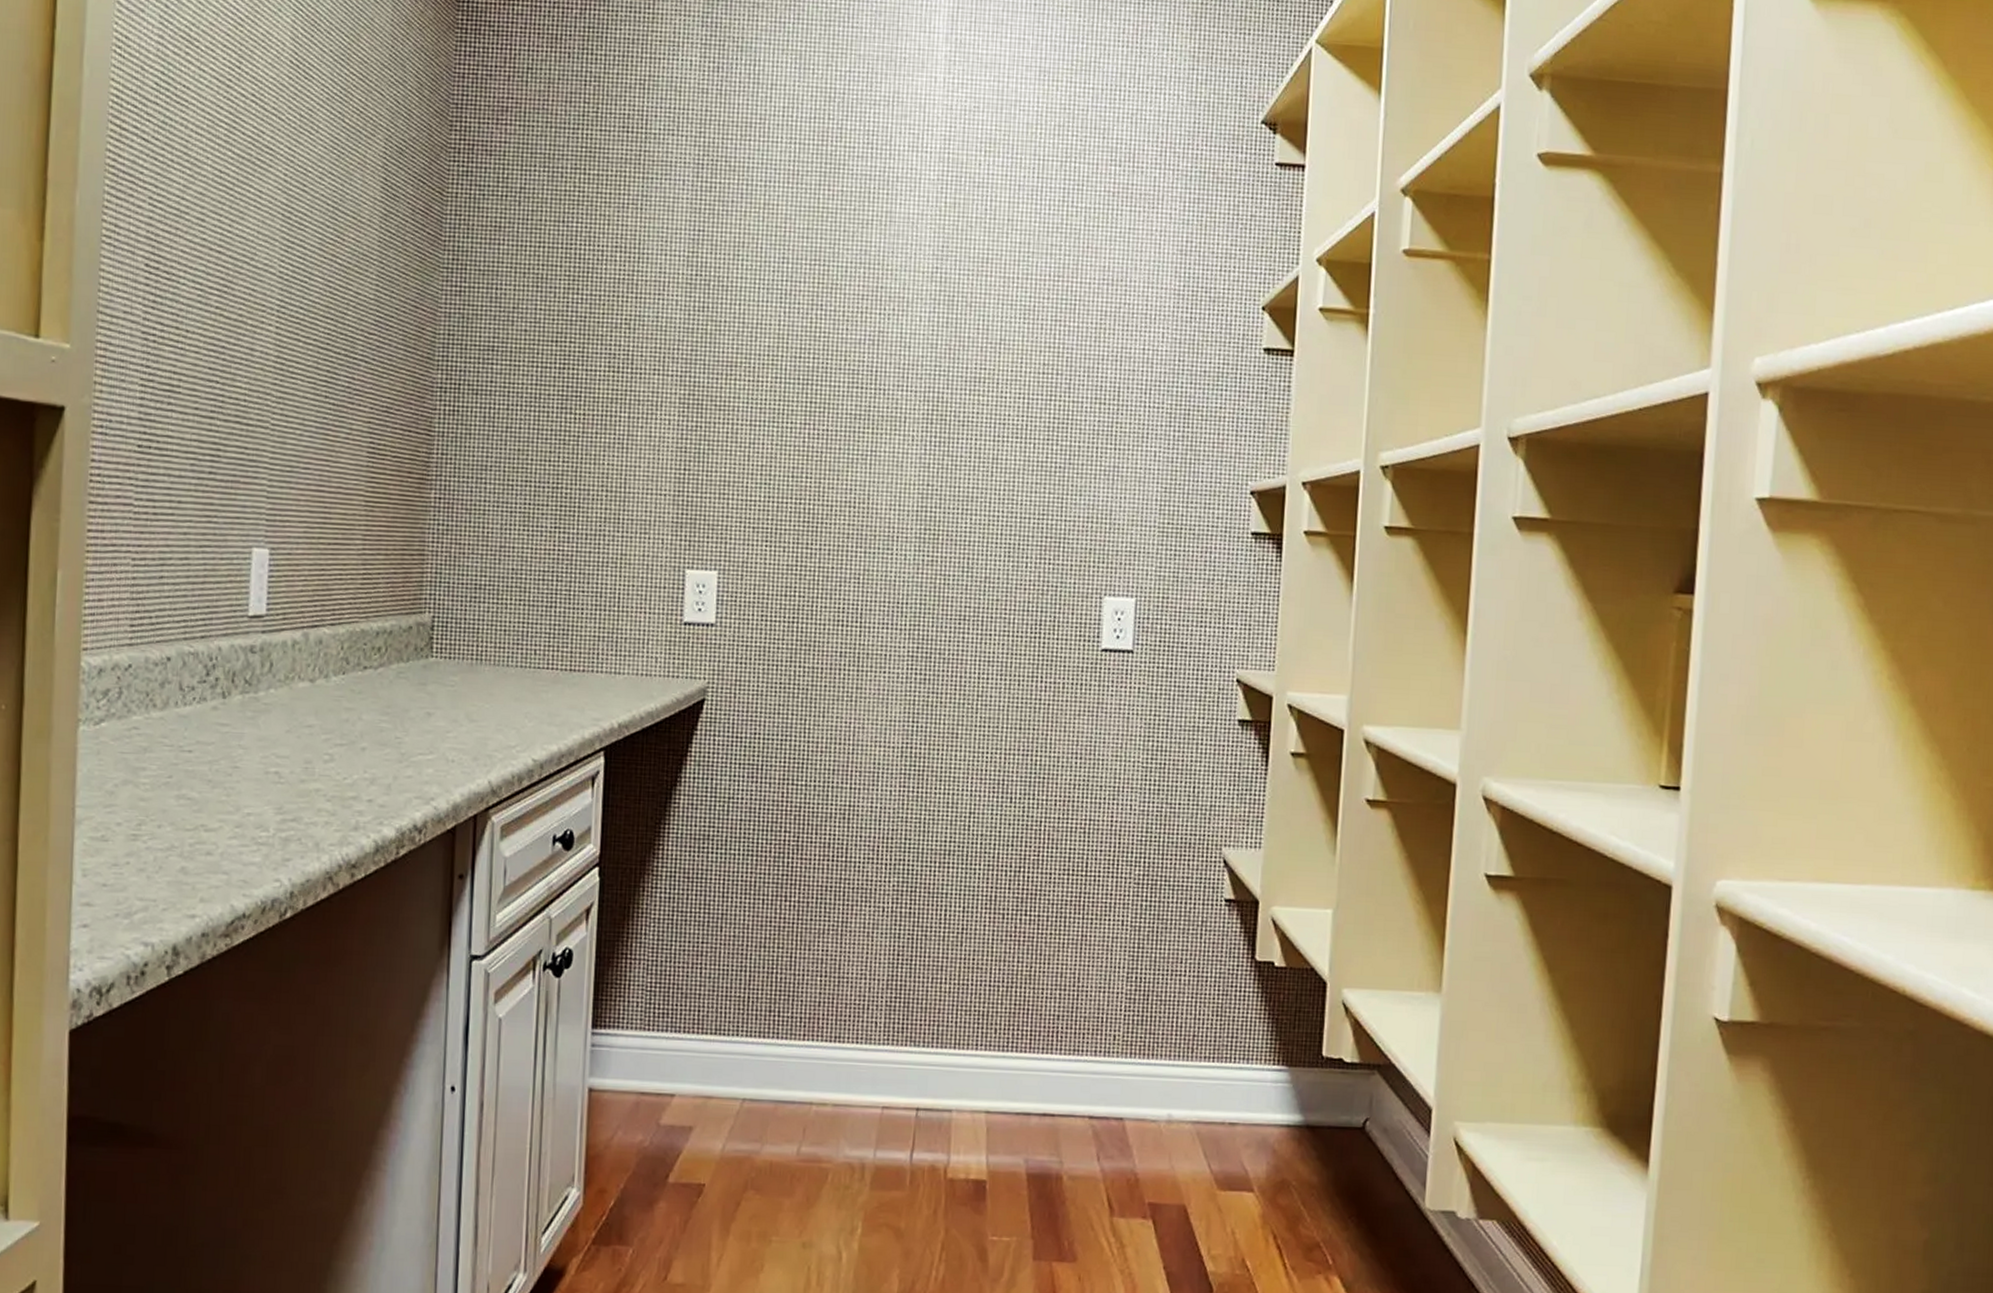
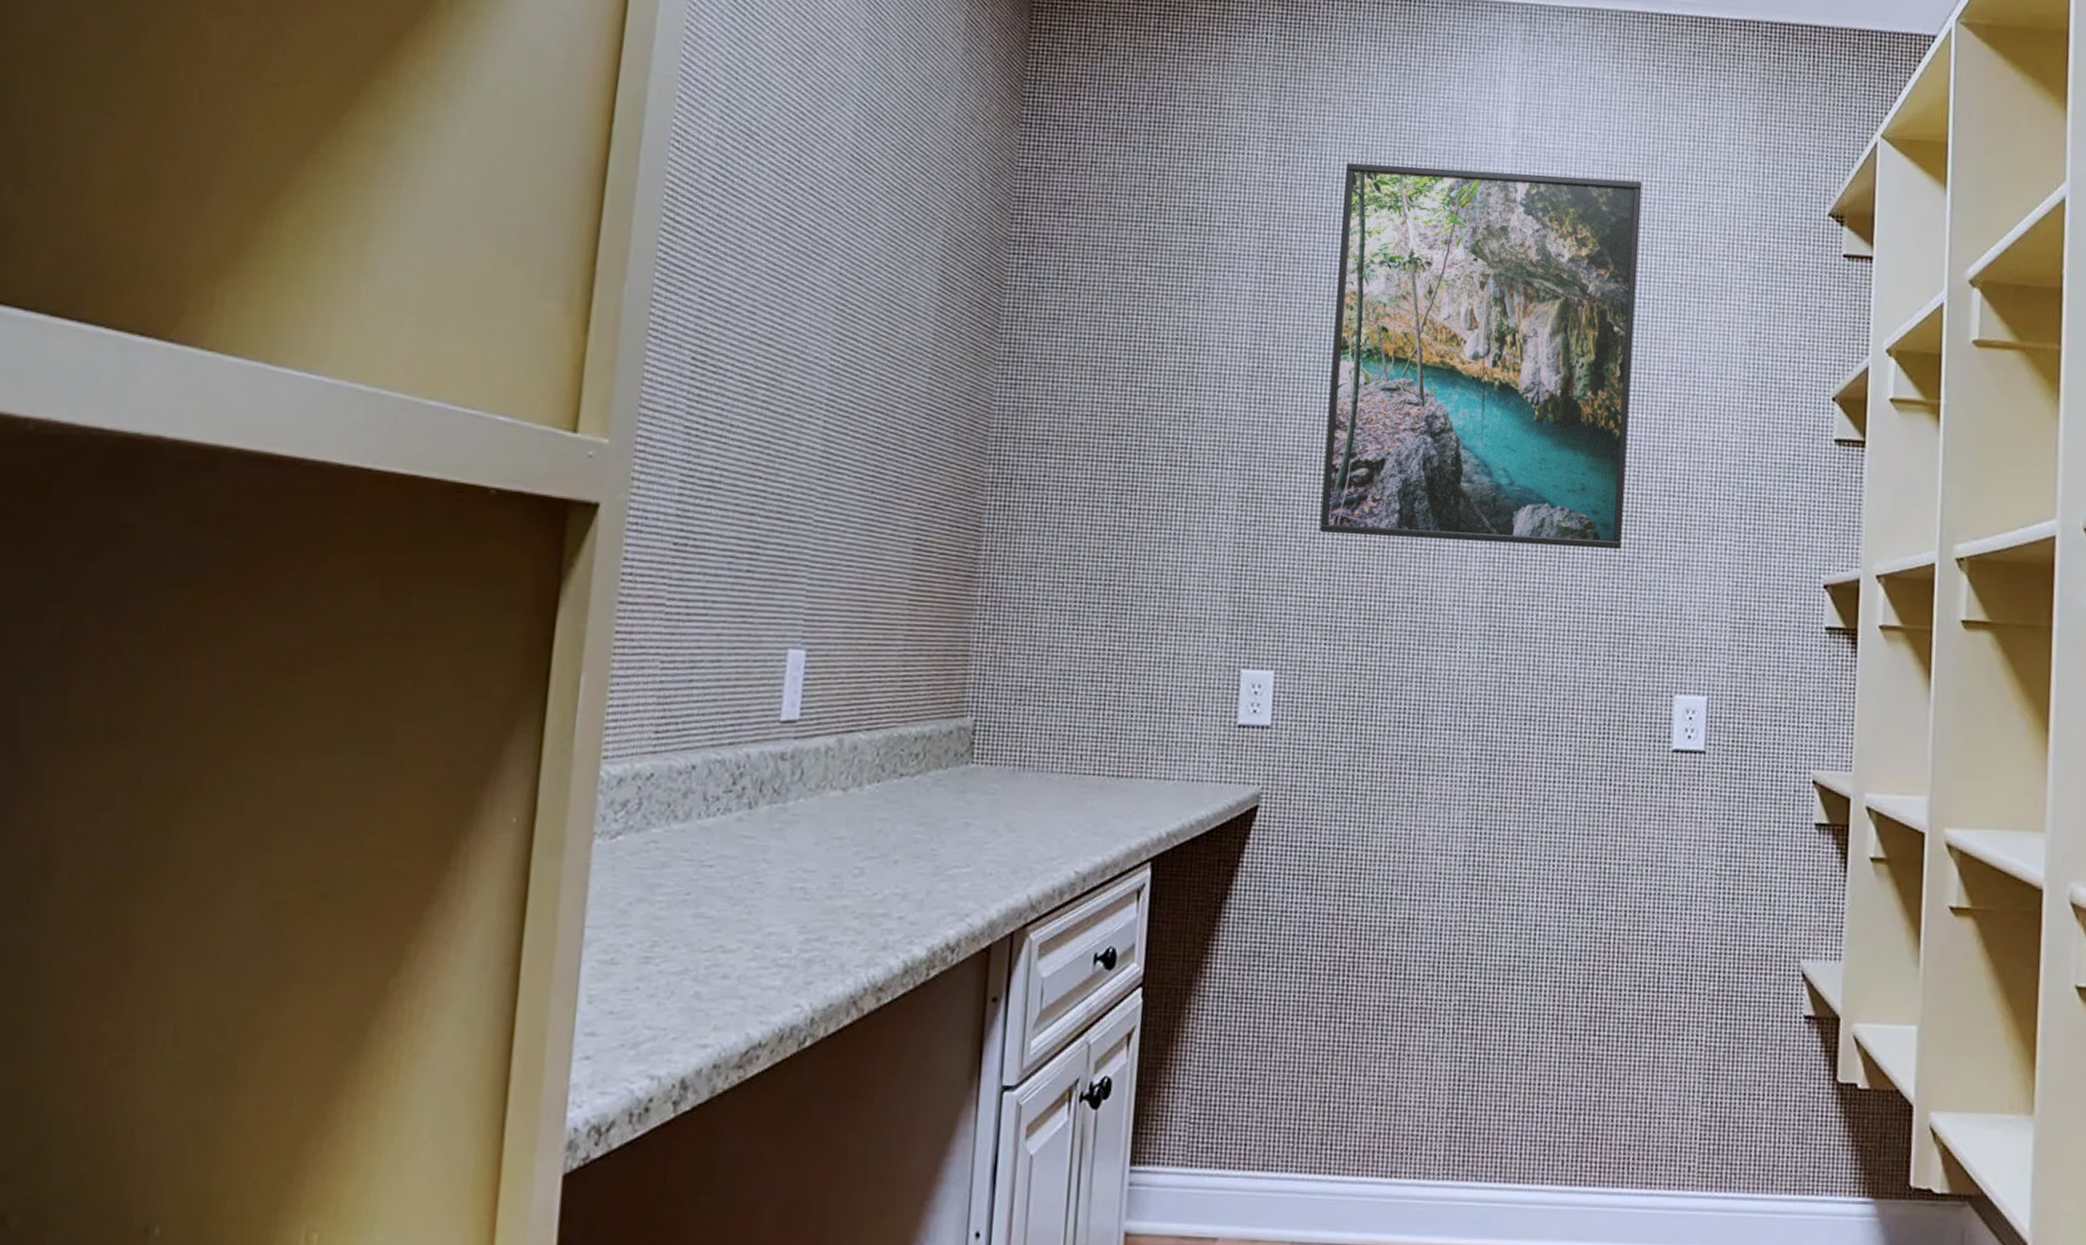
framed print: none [759,69,1075,456] -> present [1320,163,1642,550]

